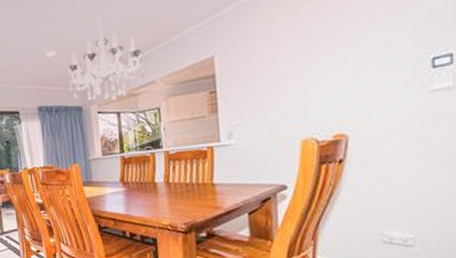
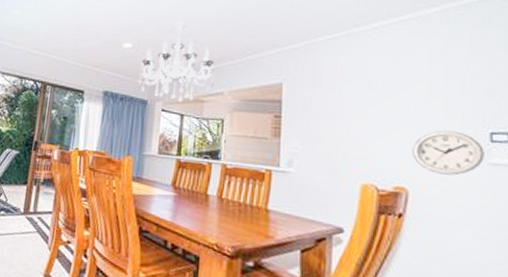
wall clock: none [351,64,425,113] -> present [412,130,484,176]

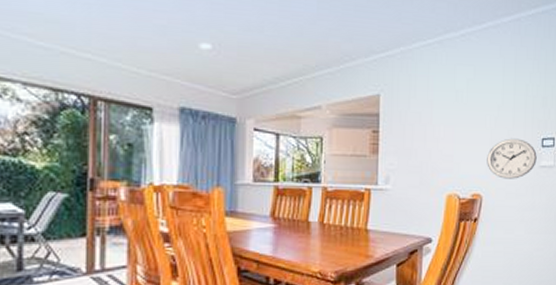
chandelier: present [139,22,214,103] -> none [224,18,311,120]

